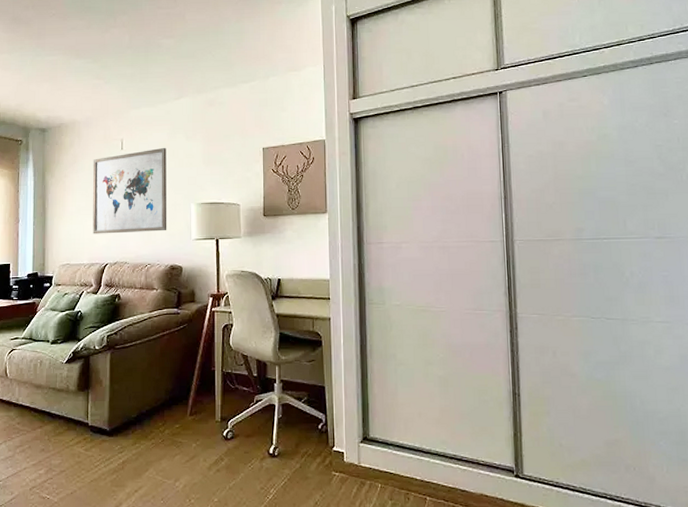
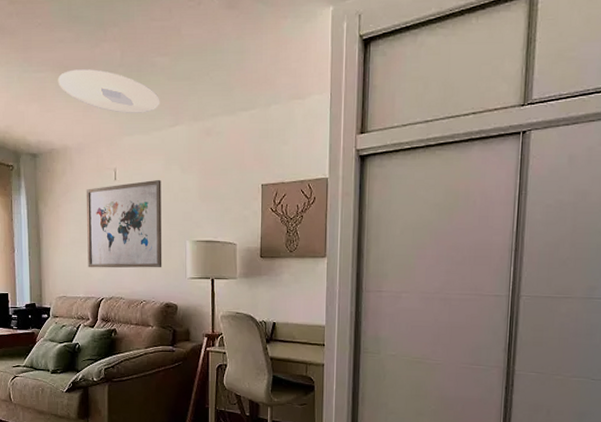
ceiling light: none [68,51,166,89] -> present [57,69,160,113]

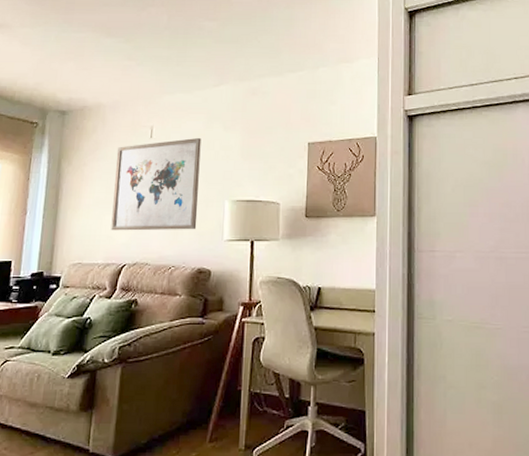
ceiling light: present [57,69,160,113] -> none [98,31,206,73]

